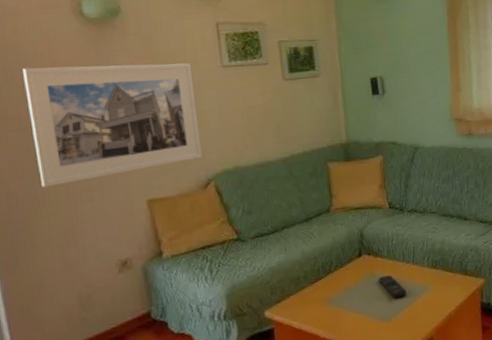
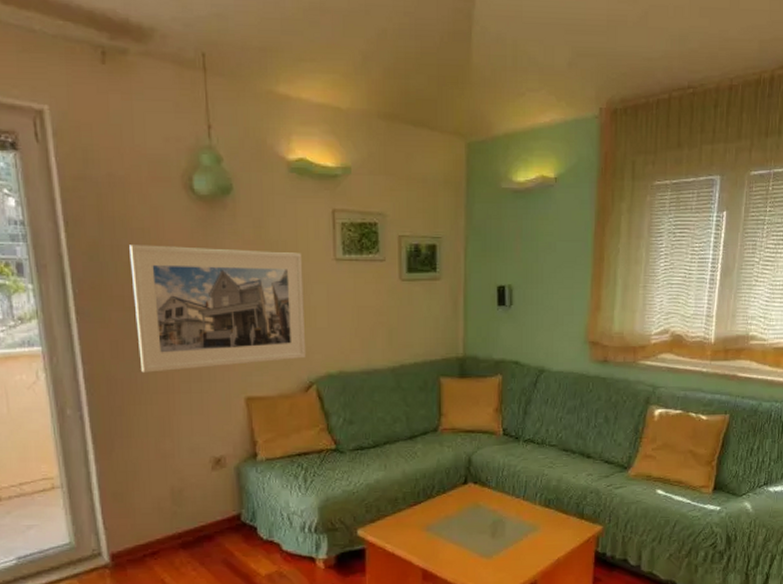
remote control: present [378,275,407,298] -> none [483,508,513,534]

